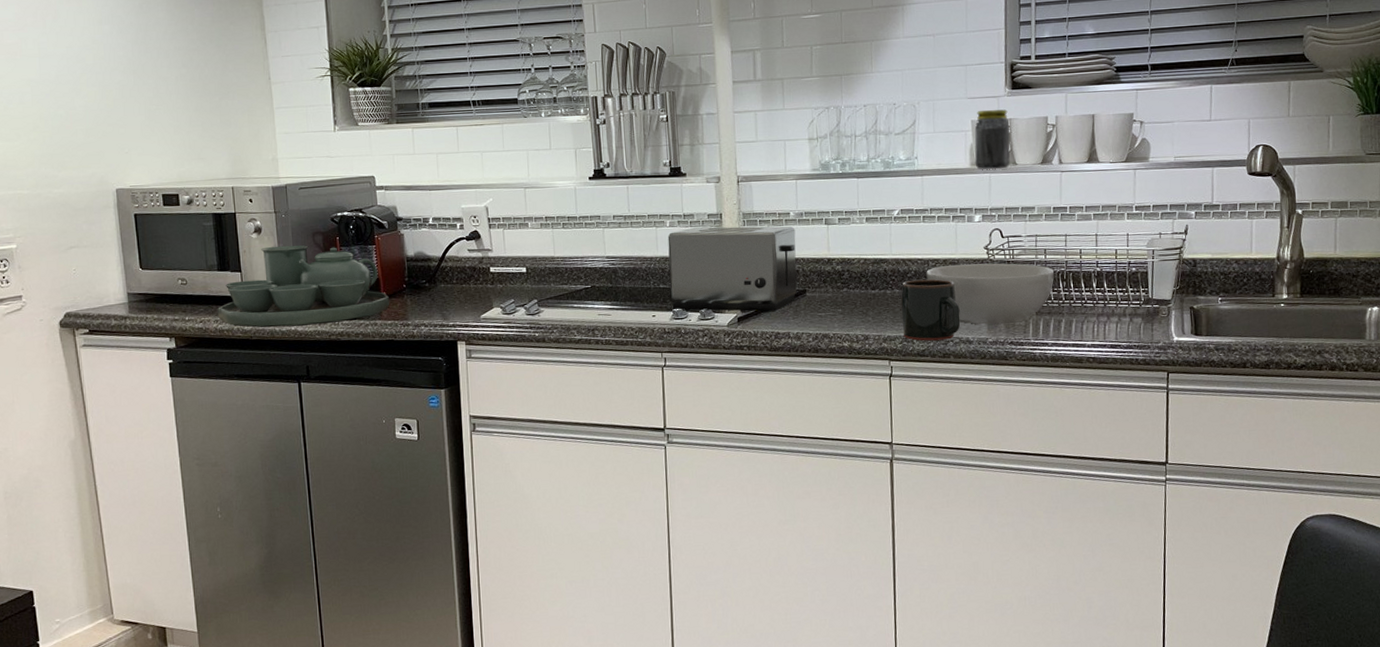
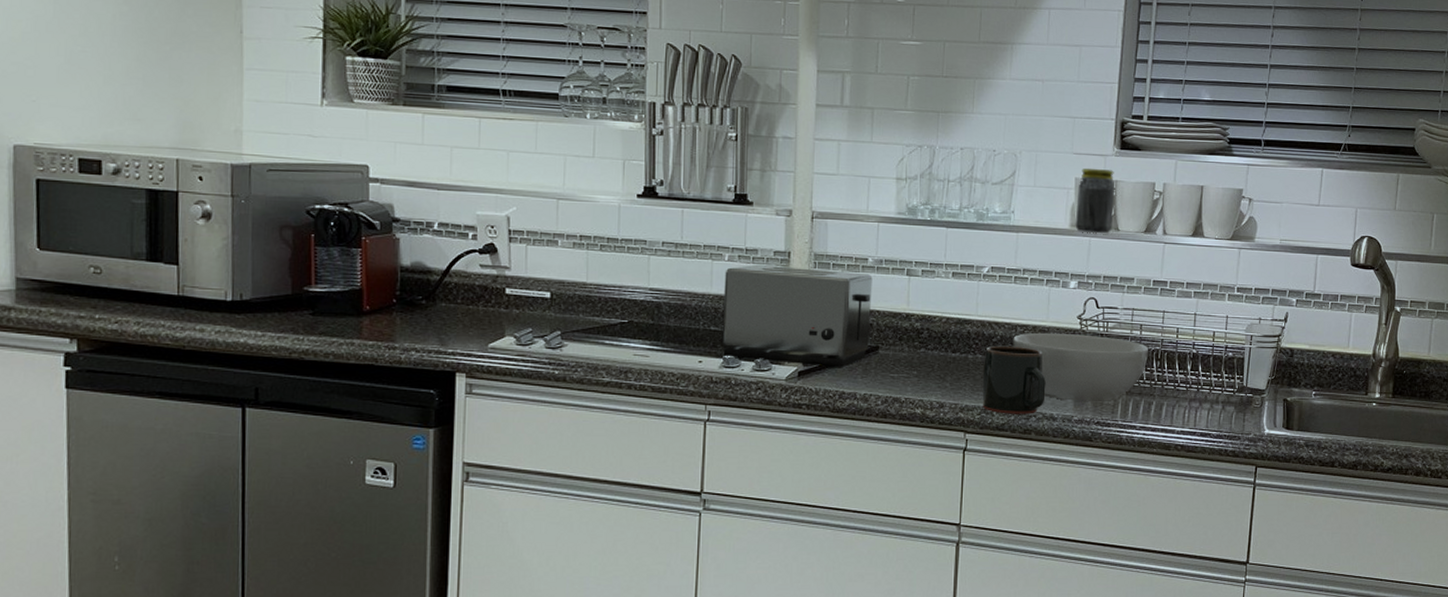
tea set: present [218,245,389,328] -> none [141,237,373,339]

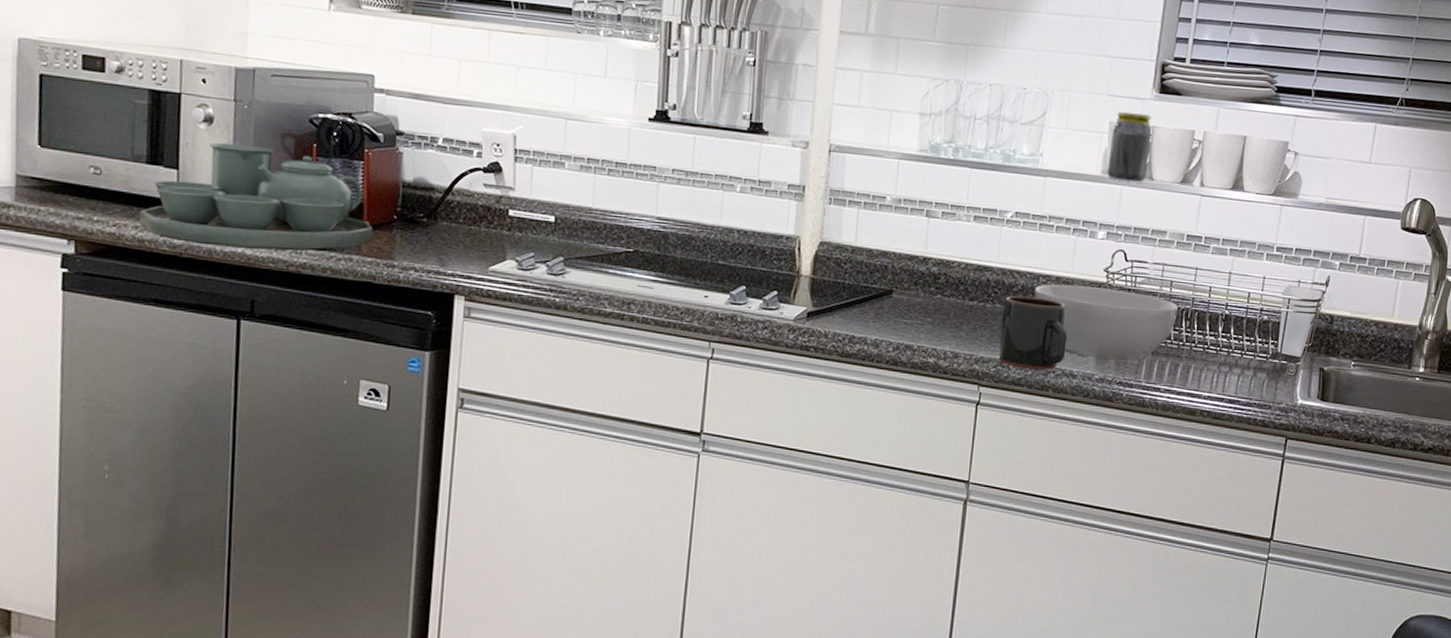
tea set: none [141,237,373,339] -> present [139,142,373,252]
toaster: present [722,264,873,368] -> none [729,197,890,311]

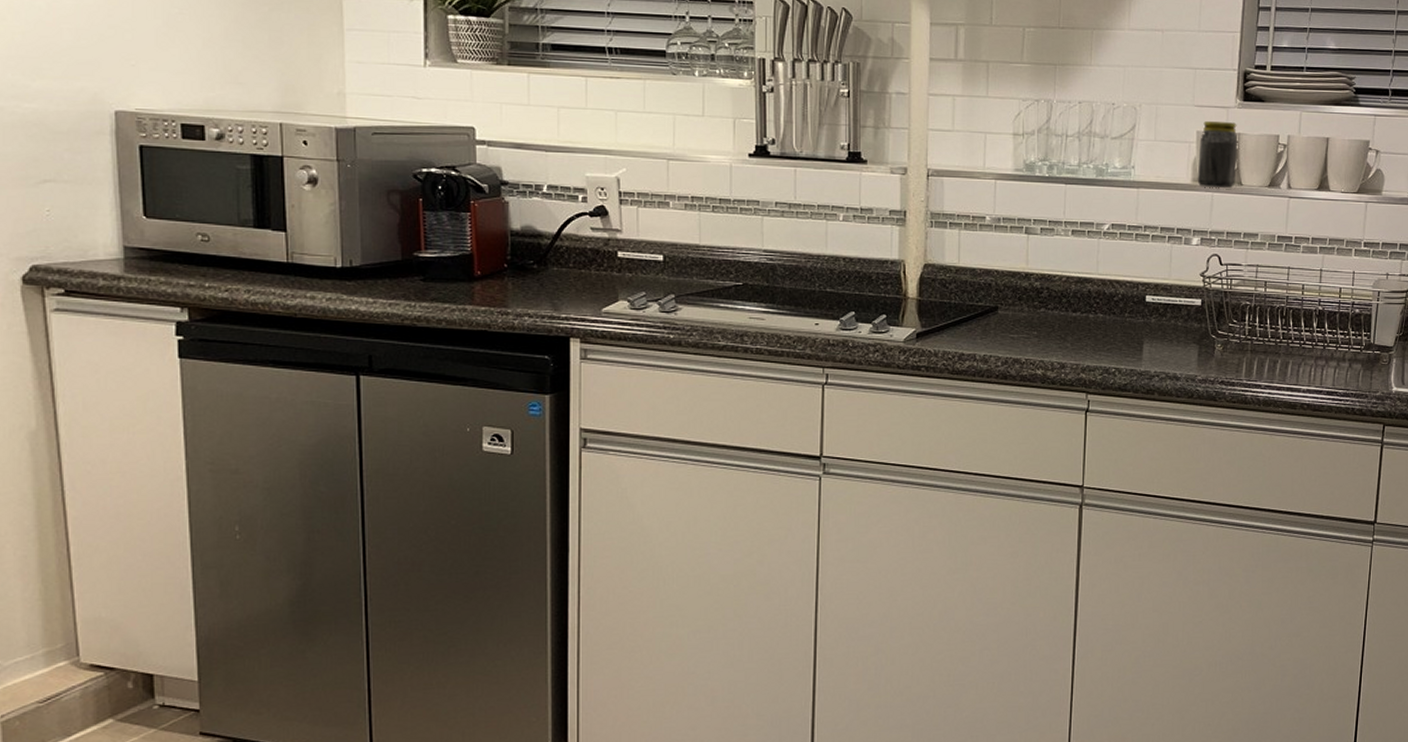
tea set: present [139,142,373,252] -> none [251,202,484,306]
mug: present [998,295,1067,370] -> none [1104,304,1169,374]
bowl: present [1034,284,1179,361] -> none [1135,290,1274,361]

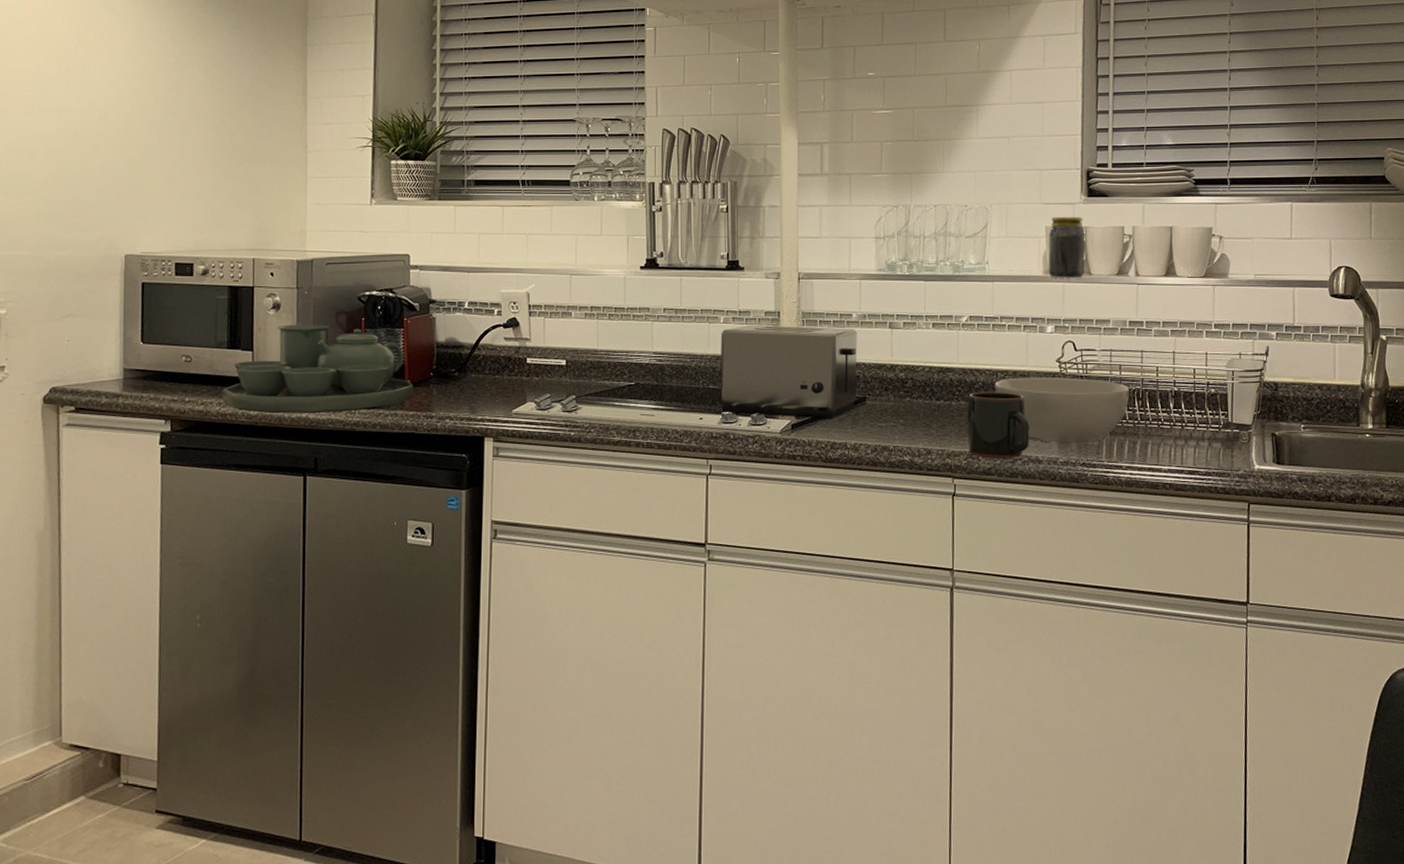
tea set: none [251,202,484,306] -> present [222,324,413,414]
toaster: none [838,224,991,329] -> present [720,324,858,420]
mug: none [1104,304,1169,374] -> present [967,391,1030,459]
bowl: none [1135,290,1274,361] -> present [994,376,1130,444]

